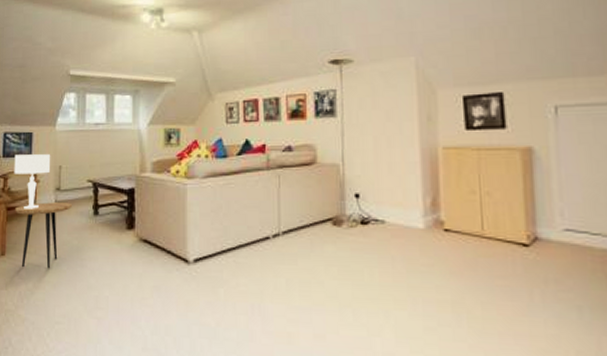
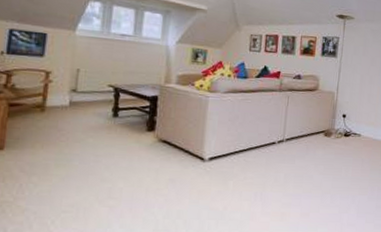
table lamp: present [14,154,51,209] -> none [20,53,68,108]
side table: present [15,202,73,269] -> none [19,101,90,163]

